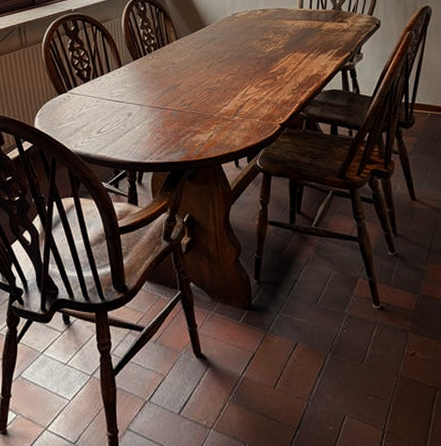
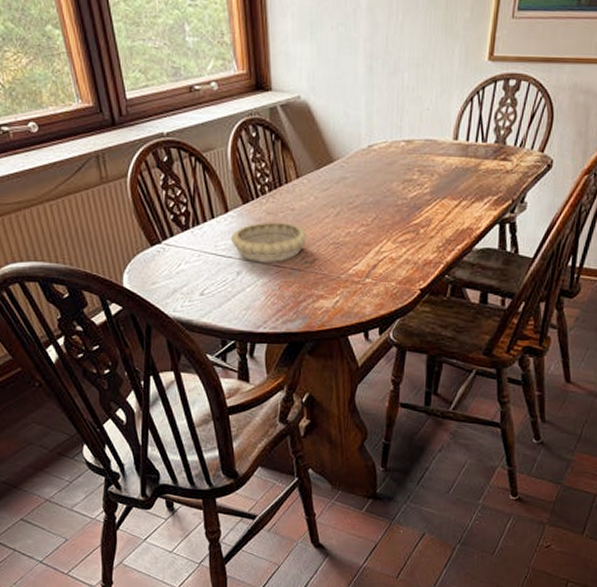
decorative bowl: none [123,73,186,105] -> present [230,221,308,262]

